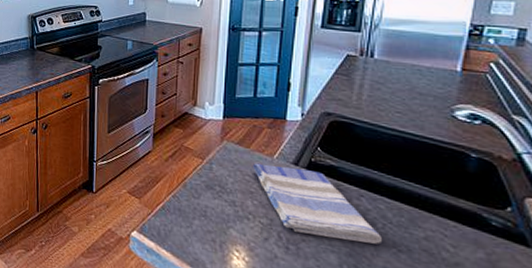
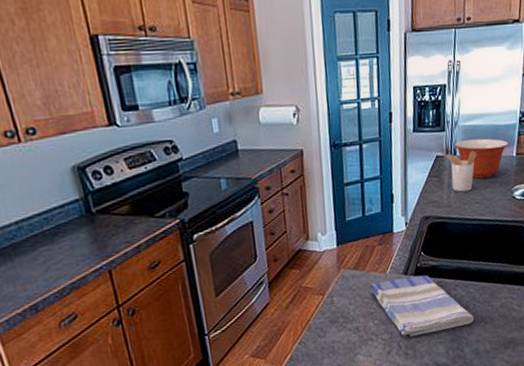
utensil holder: none [360,54,402,98] -> present [446,150,477,192]
mixing bowl: none [372,44,450,88] -> present [454,138,508,179]

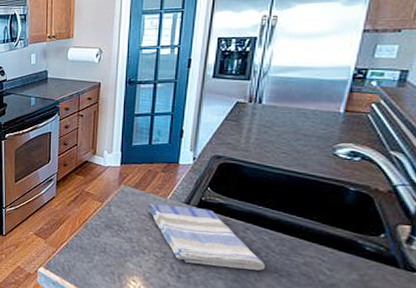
utensil holder: present [446,150,477,192] -> none [249,101,289,140]
mixing bowl: present [454,138,508,179] -> none [260,91,334,130]

